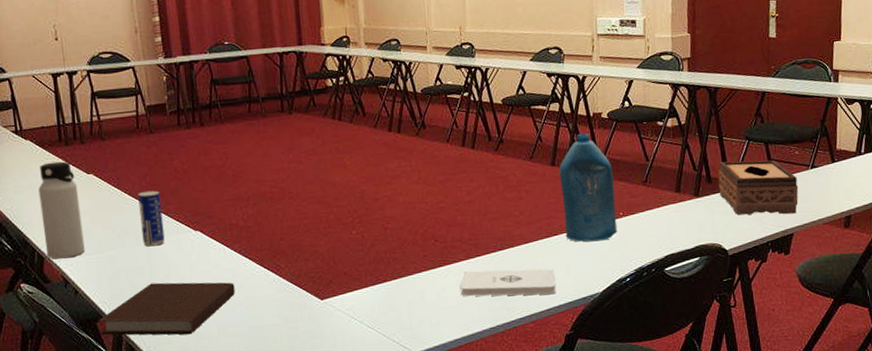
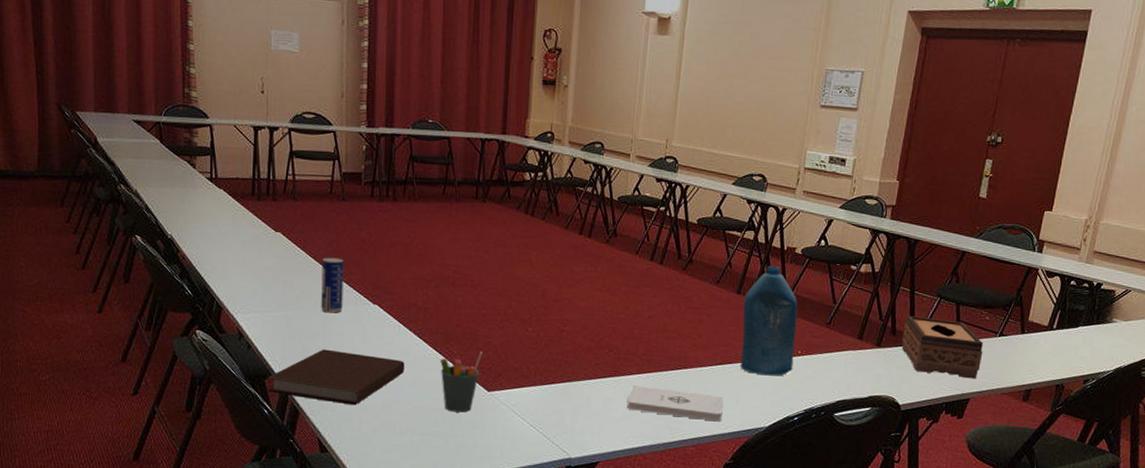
water bottle: present [38,161,85,259] -> none [225,214,264,312]
pen holder: none [269,262,310,326] -> present [440,352,482,413]

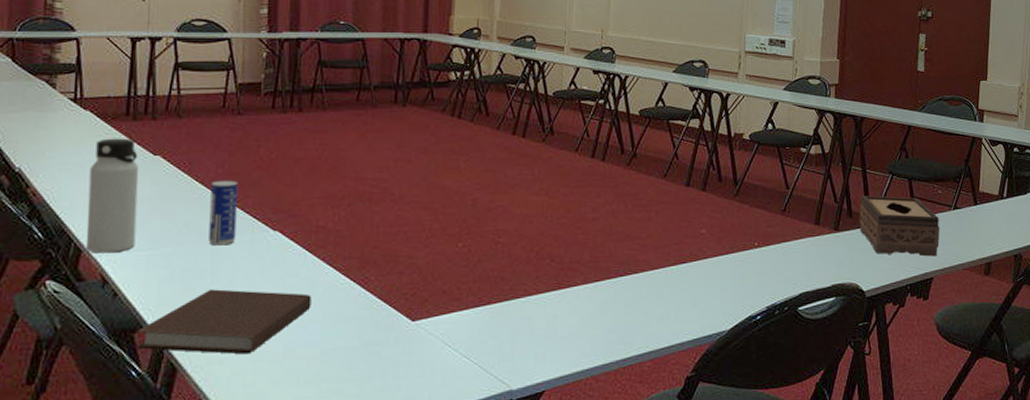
water bottle: none [225,214,264,312] -> present [86,138,139,253]
pen holder: present [440,352,482,413] -> none [355,275,405,350]
notepad: present [626,385,724,422] -> none [573,297,680,330]
bottle: present [740,266,798,376] -> none [693,154,751,273]

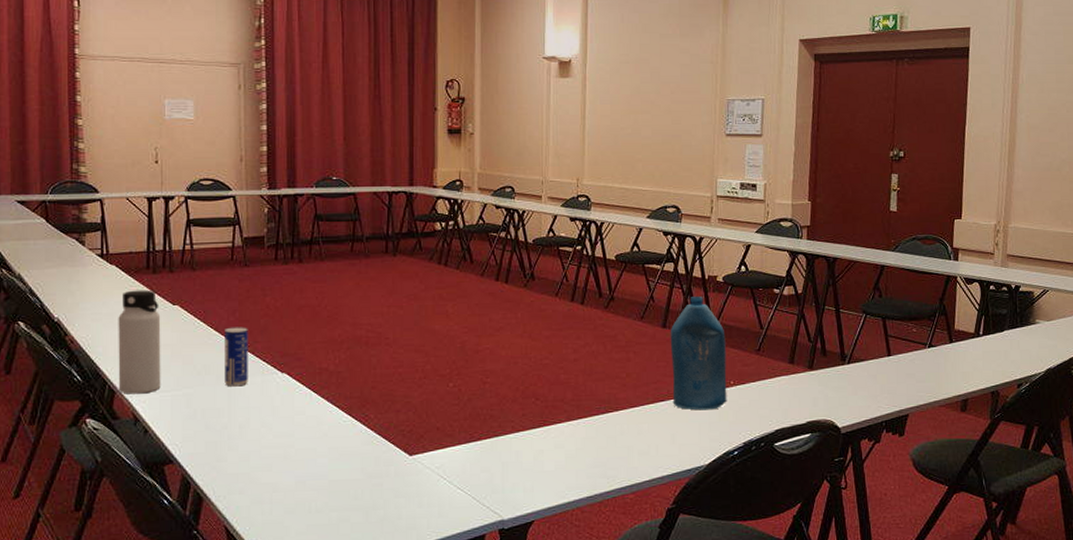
notebook: present [136,289,312,355] -> none [166,426,318,486]
bottle: none [693,154,751,273] -> present [670,296,727,410]
tissue box: present [859,196,940,257] -> none [833,335,915,394]

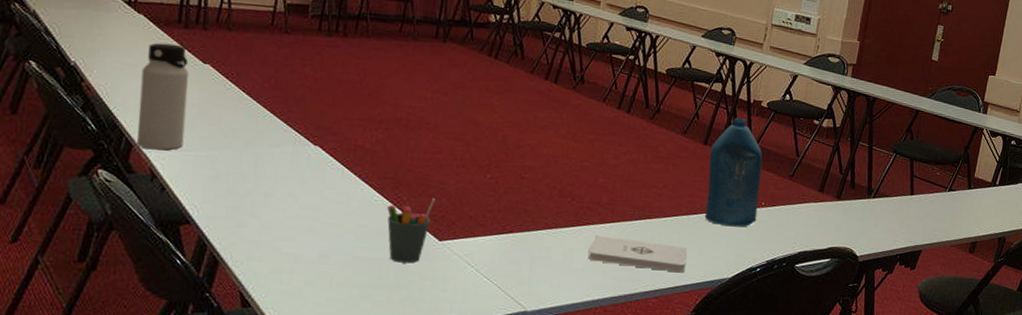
beverage can: present [224,327,248,387] -> none [252,93,283,155]
pen holder: none [357,413,401,482] -> present [387,199,435,263]
notepad: none [558,433,660,465] -> present [587,235,688,273]

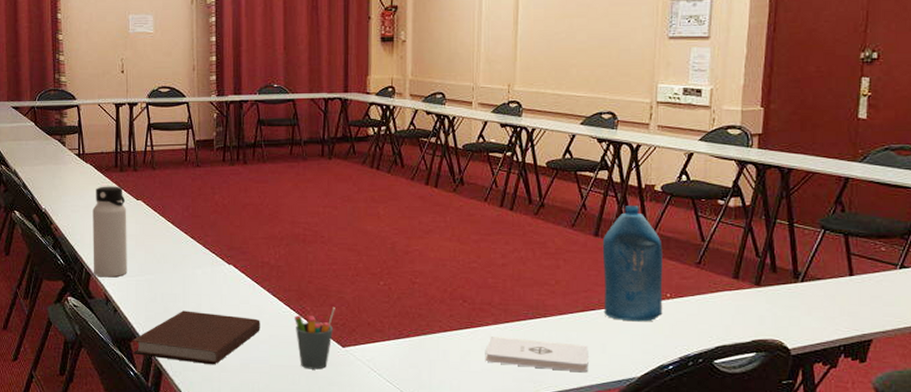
notebook: none [181,193,347,255] -> present [132,310,260,365]

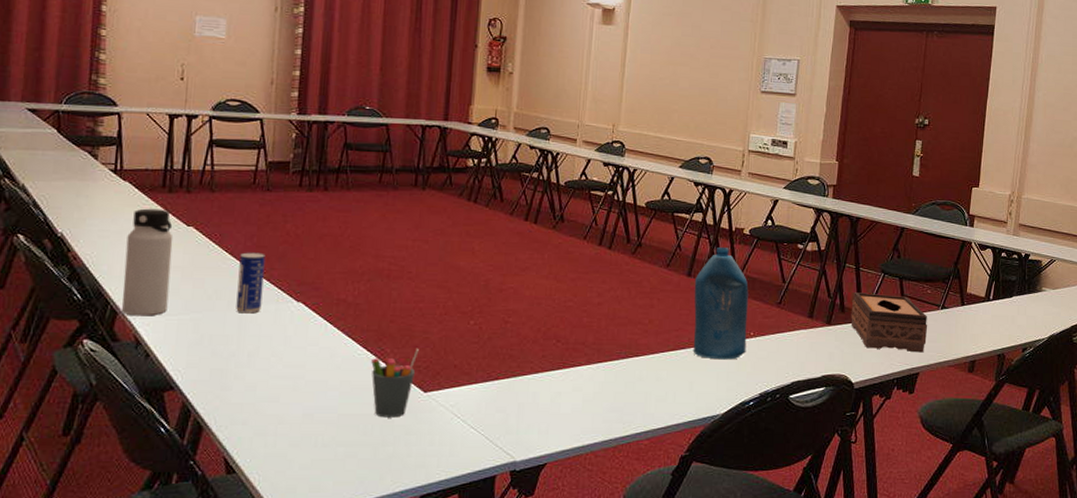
notebook: present [132,310,260,365] -> none [165,354,331,417]
beverage can: none [180,221,200,275] -> present [236,252,266,314]
notepad: present [485,337,589,373] -> none [575,377,677,412]
tissue box: none [784,251,883,318] -> present [851,292,928,353]

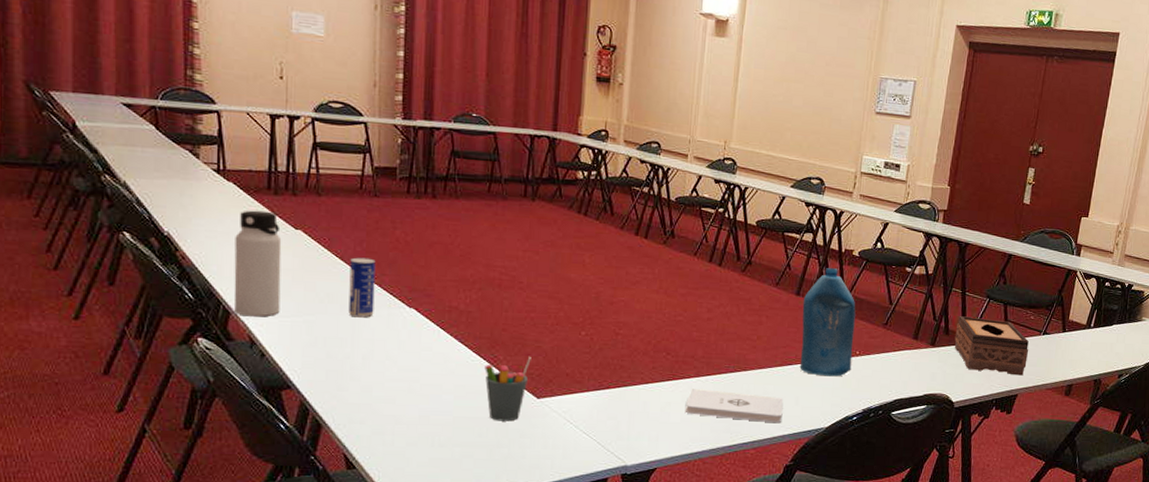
notepad: none [575,377,677,412] -> present [685,389,784,424]

